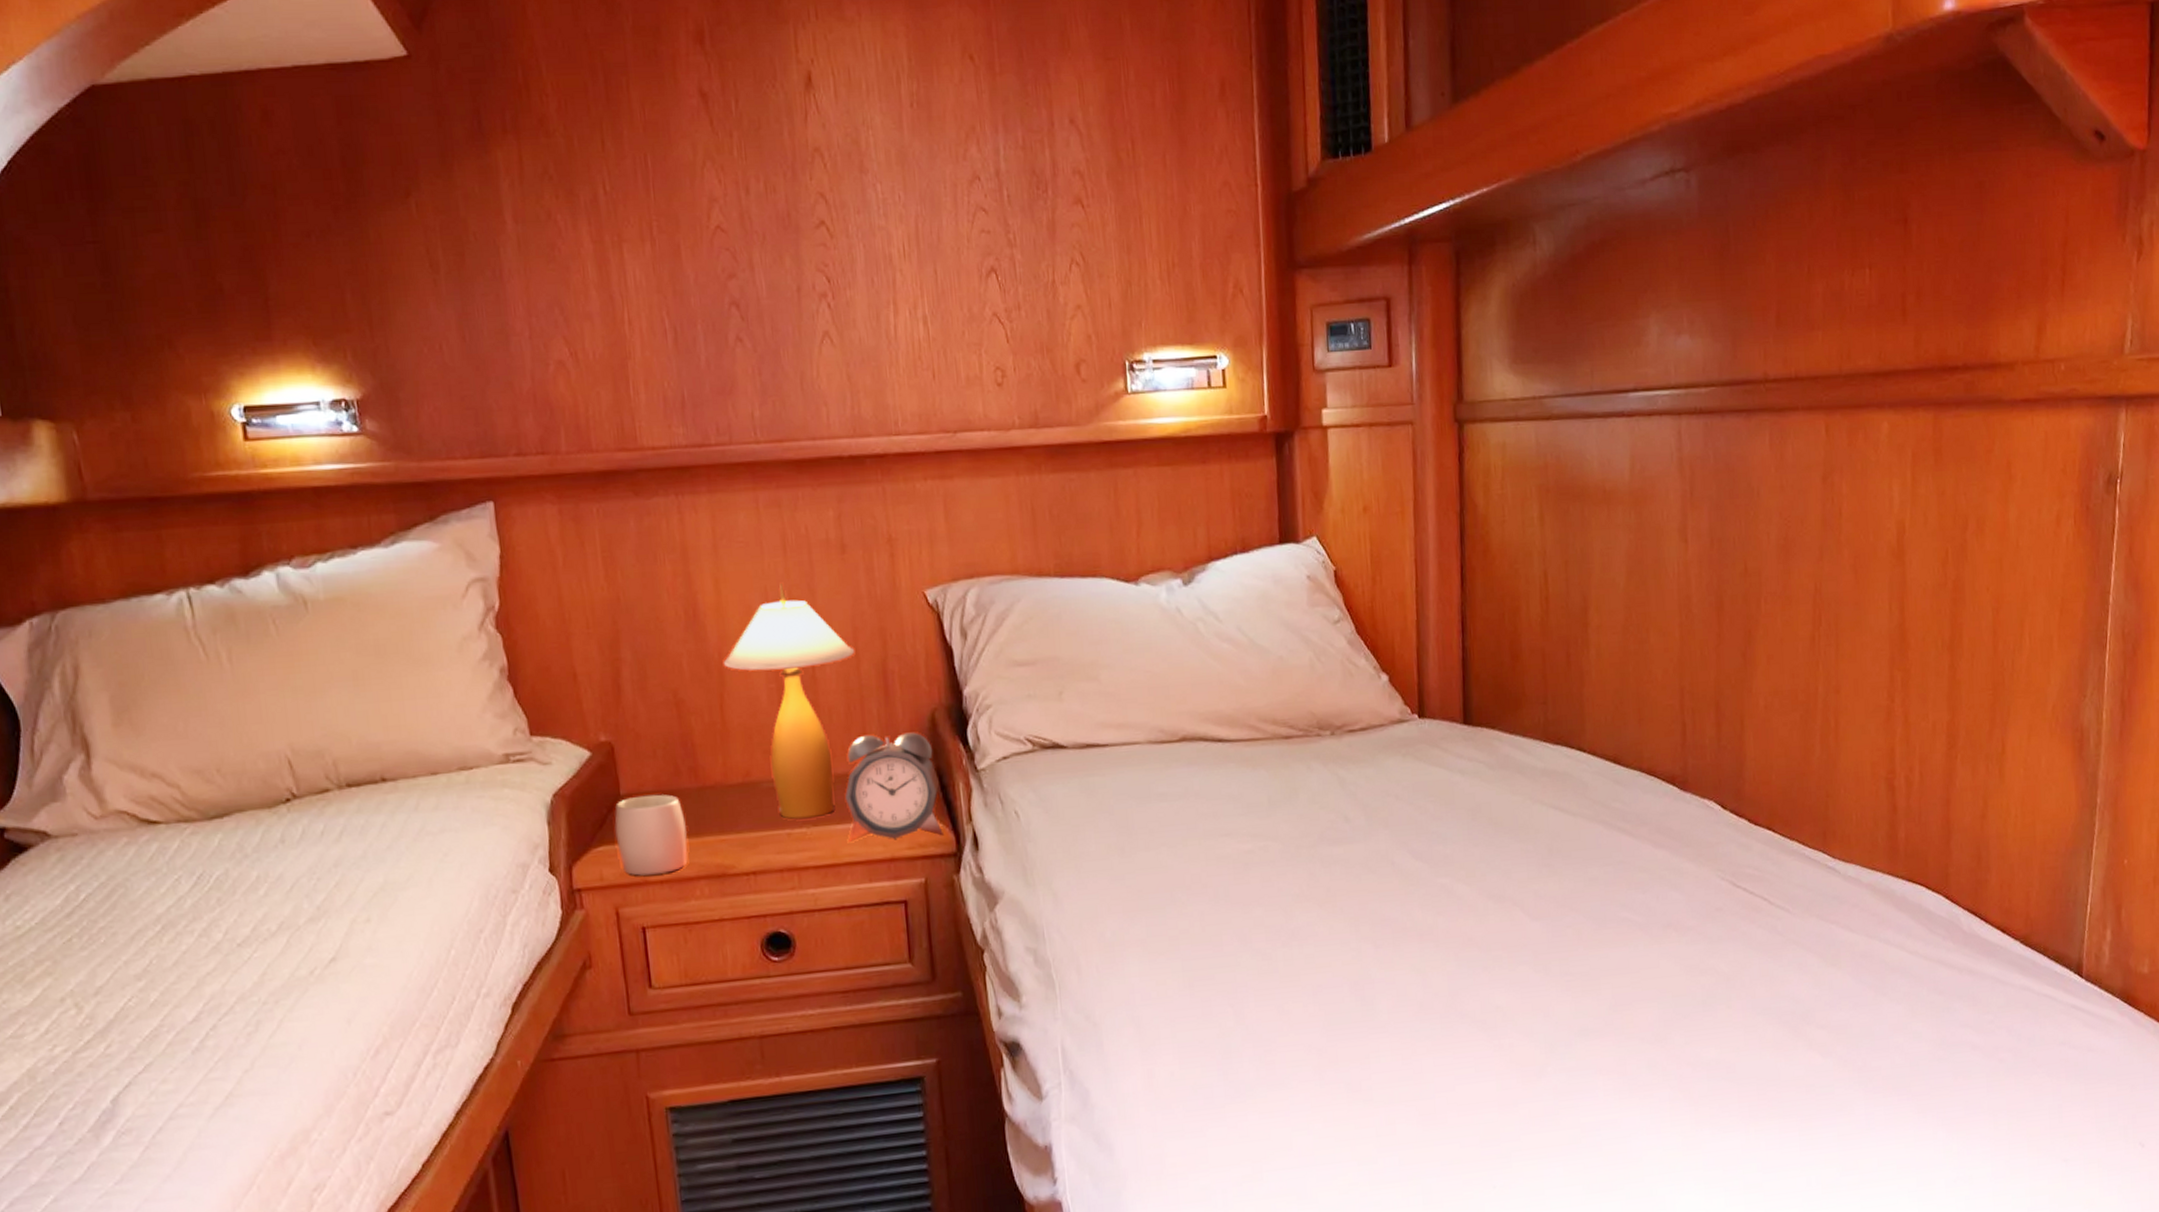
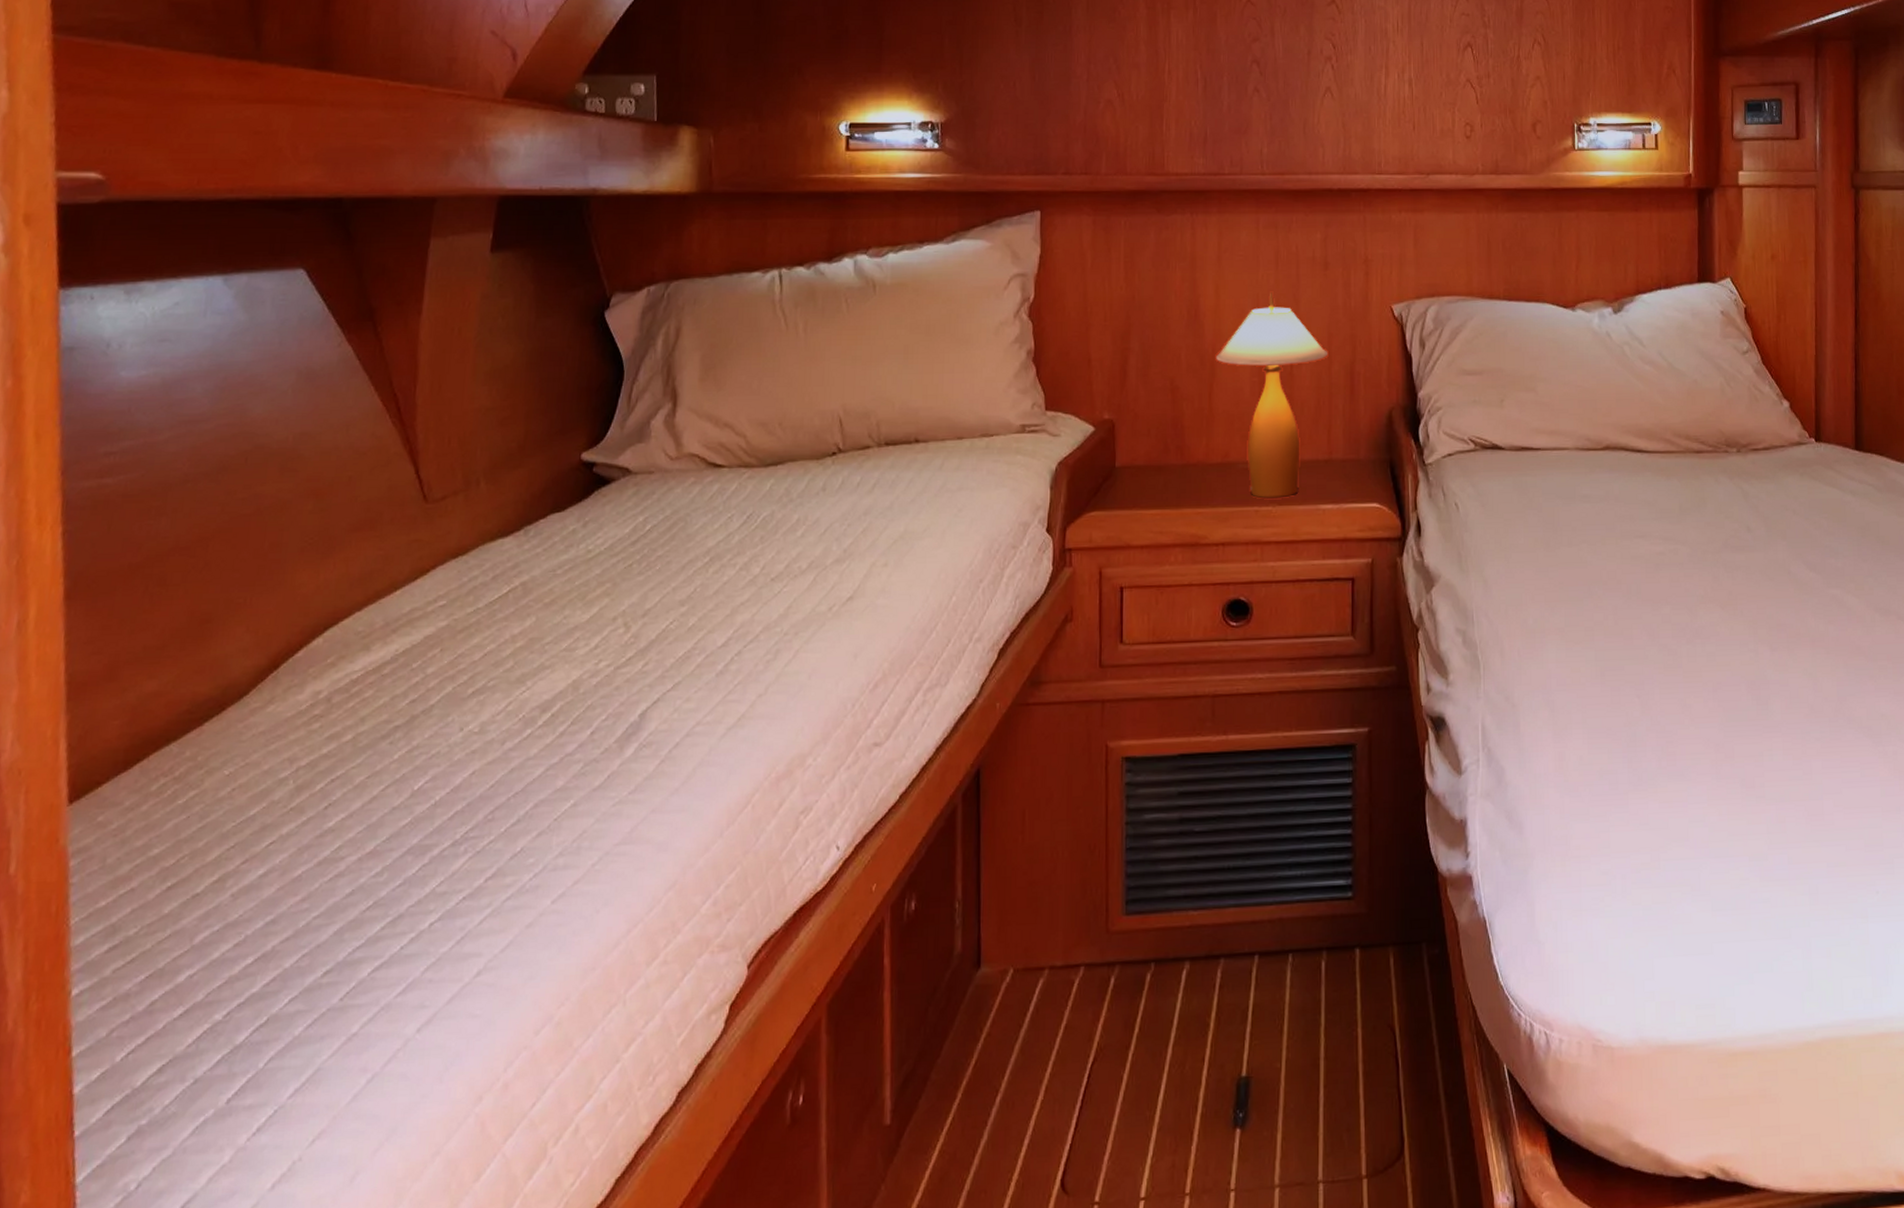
mug: present [614,794,688,876] -> none [1107,468,1168,540]
alarm clock: present [845,732,943,843] -> none [1308,427,1392,523]

